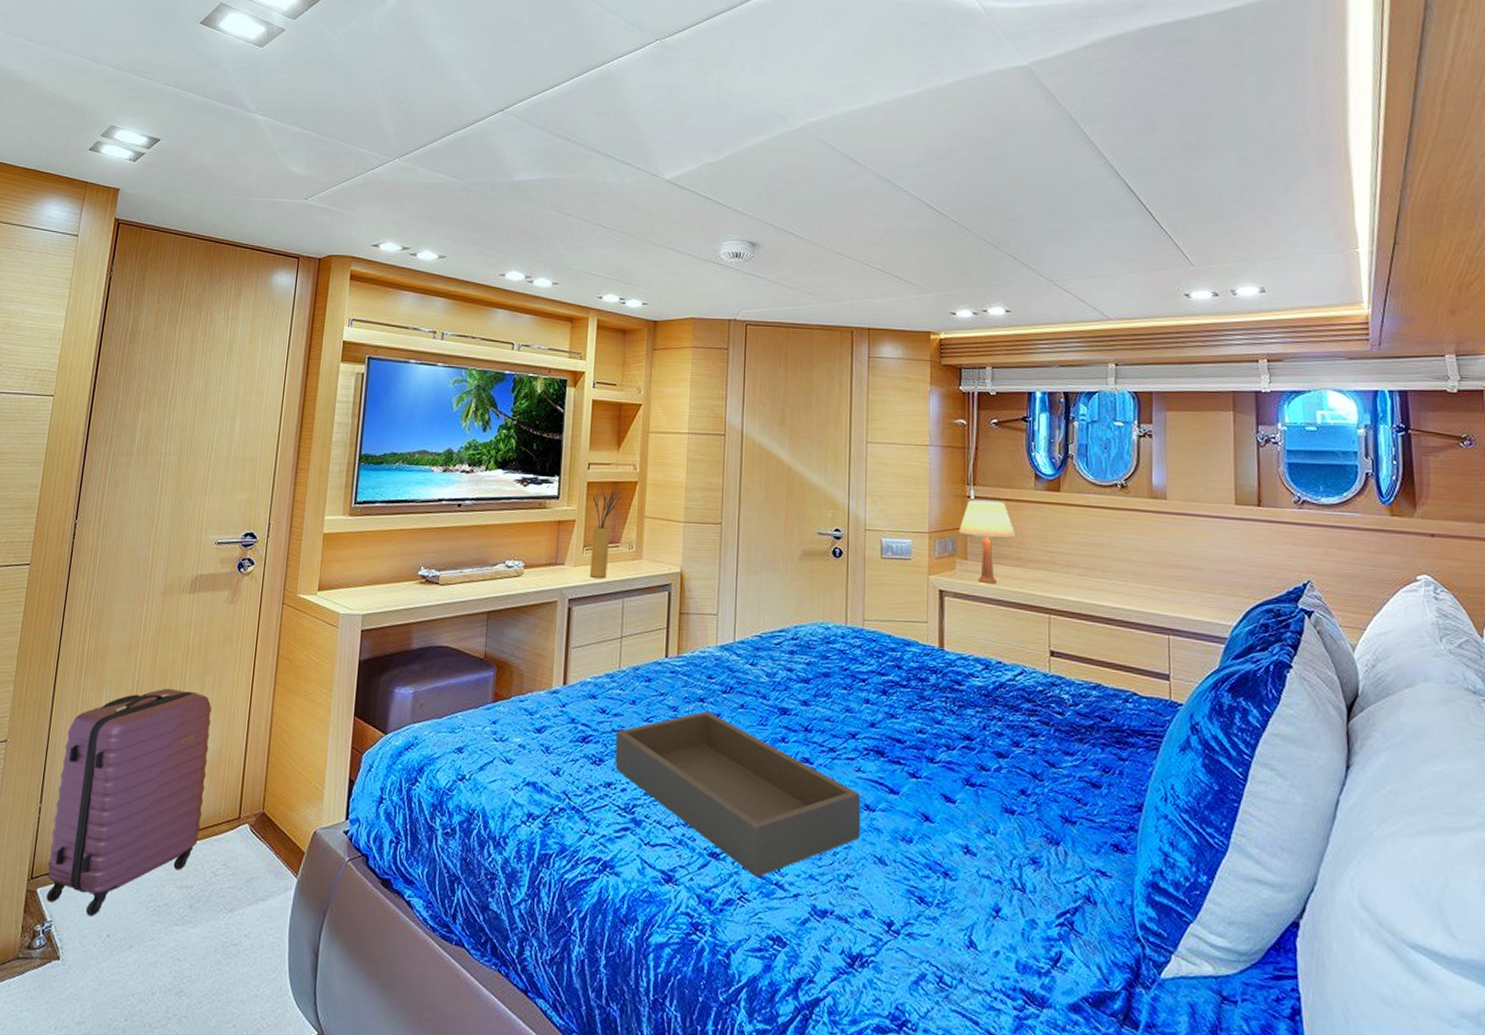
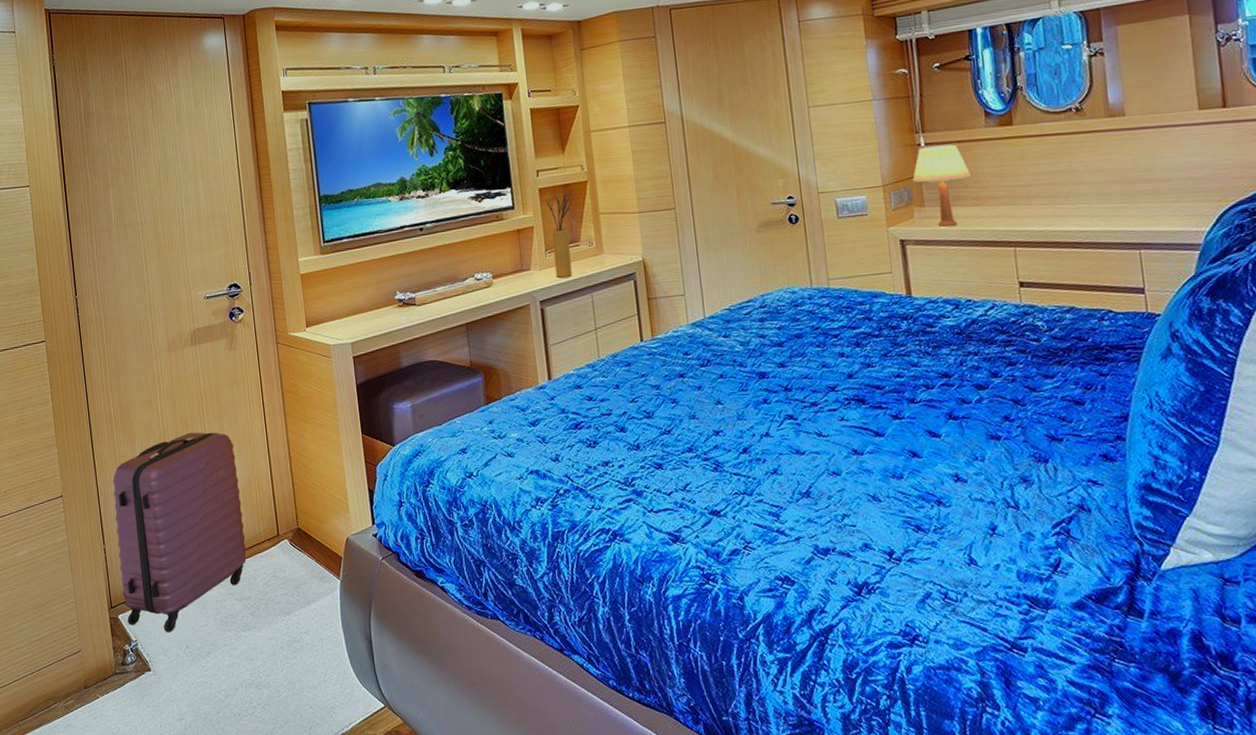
tray: present [615,711,861,877] -> none [605,385,852,527]

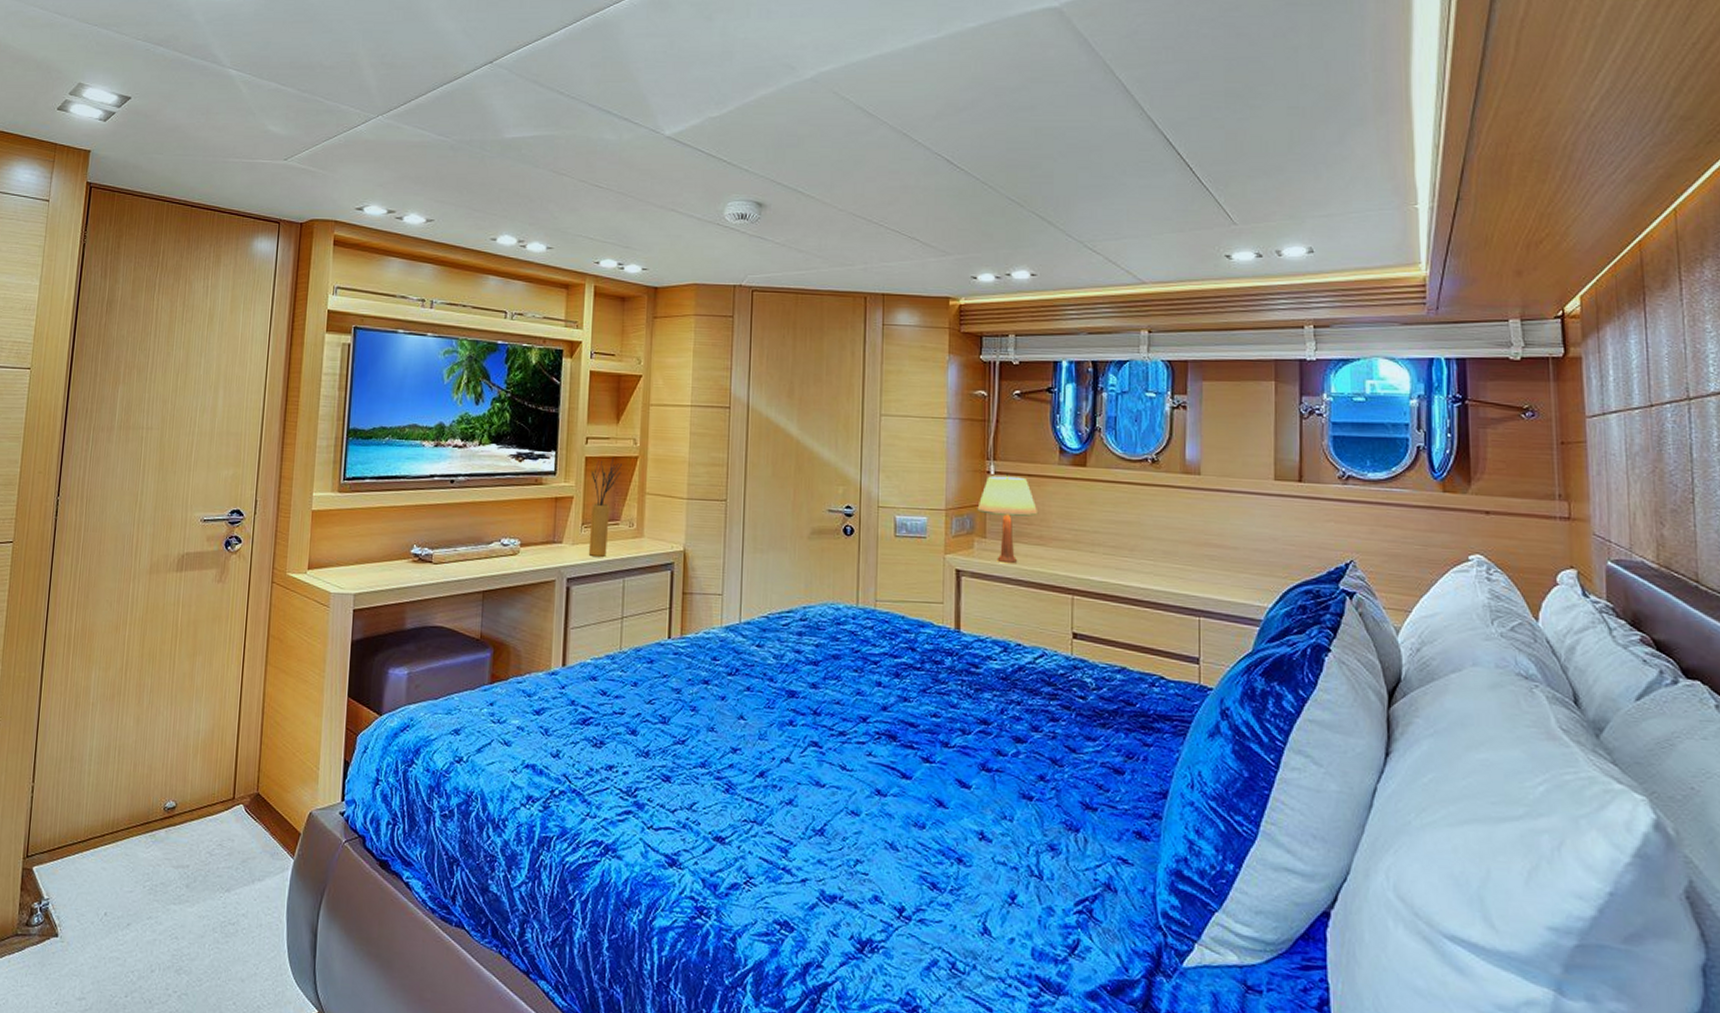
suitcase: present [113,432,247,633] -> none [42,668,203,895]

